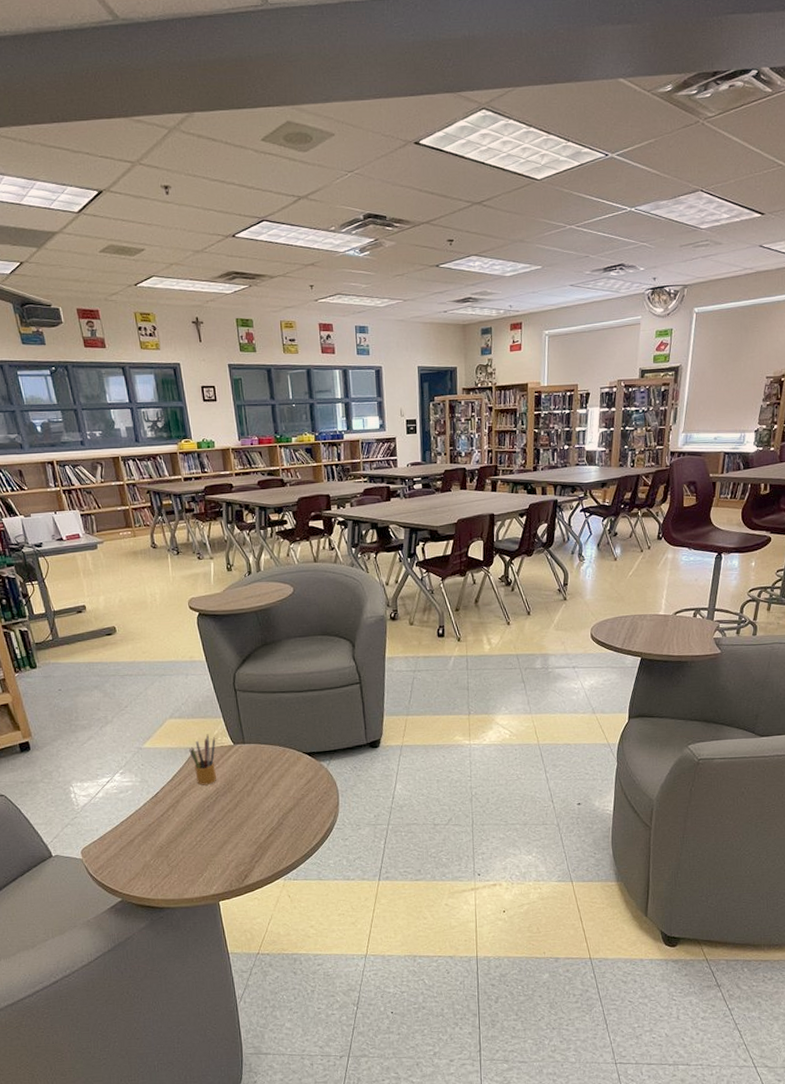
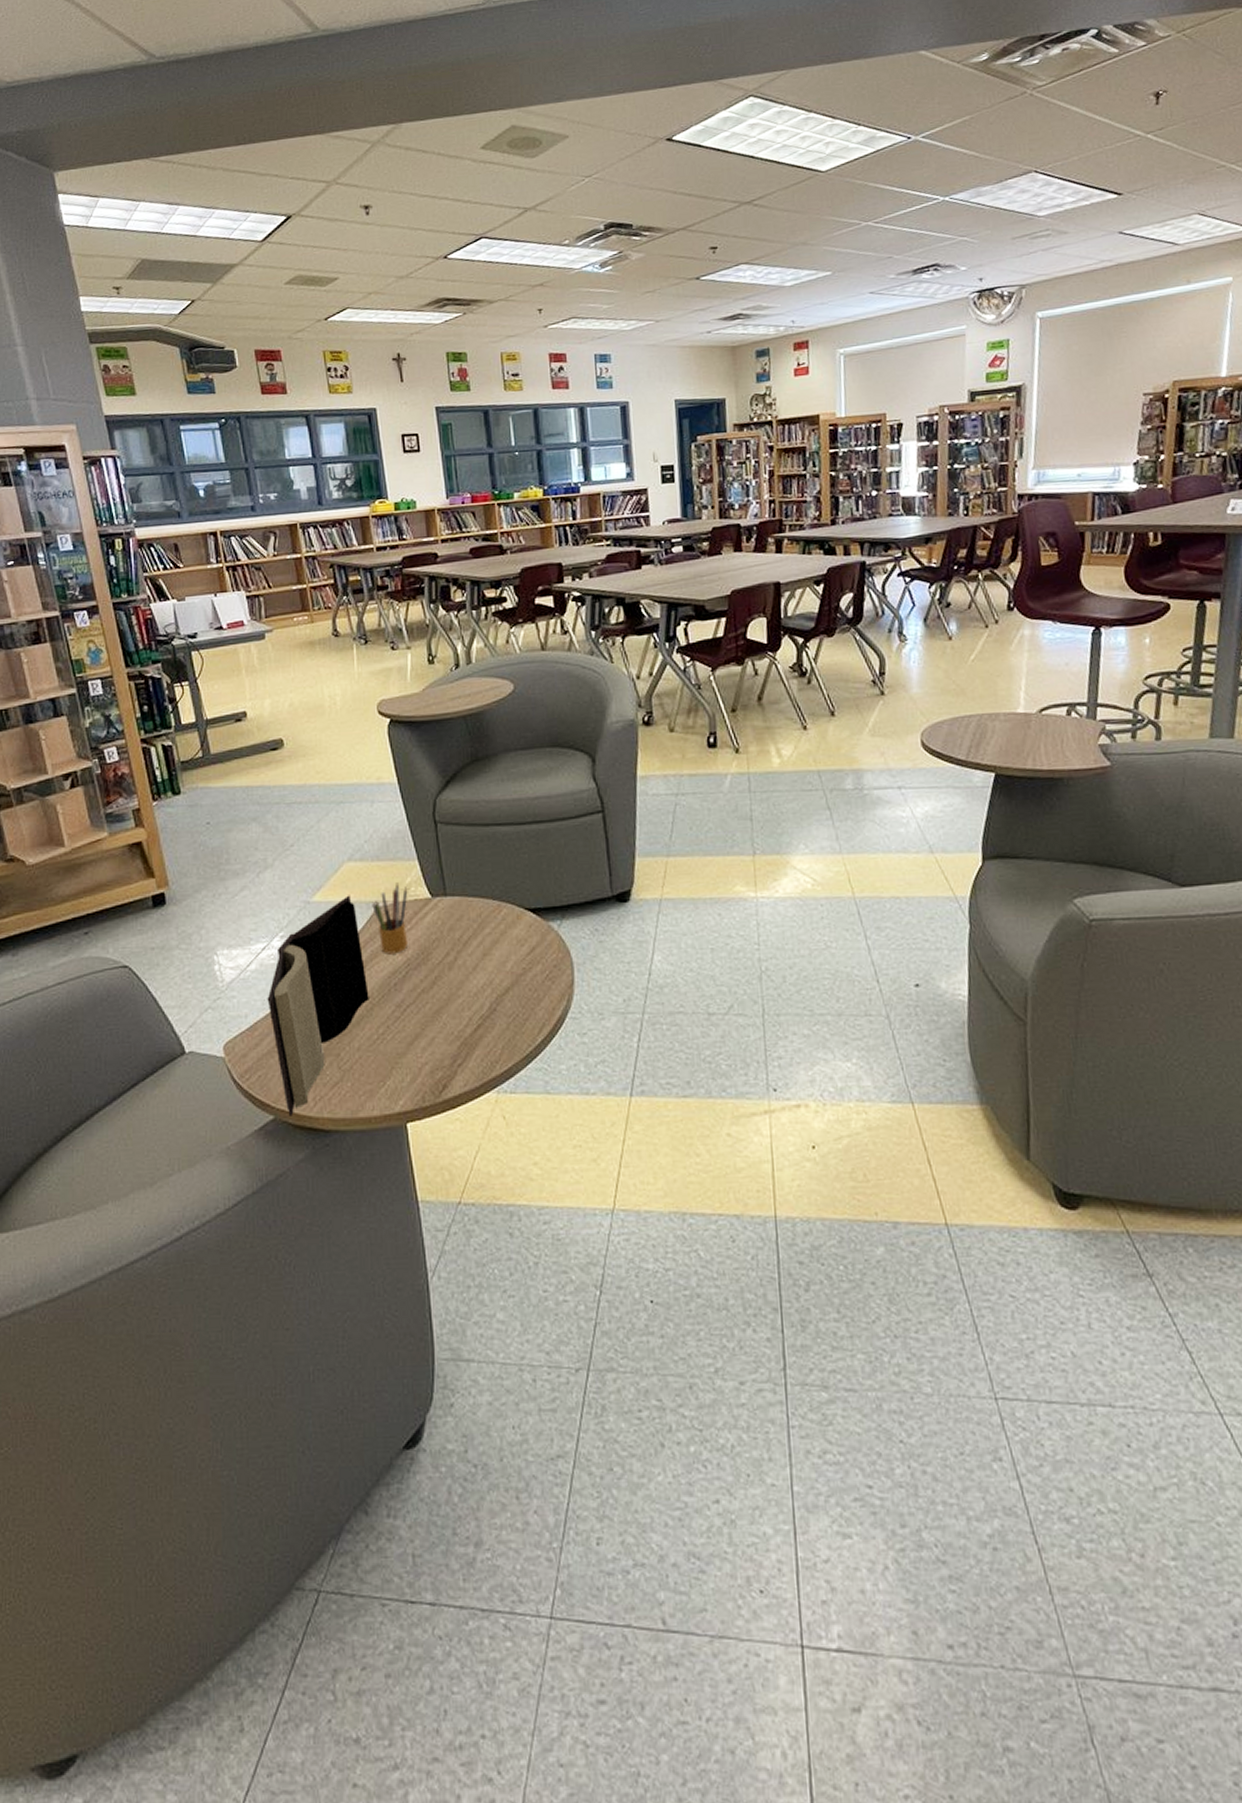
book: none [112,743,189,899] -> present [267,895,369,1116]

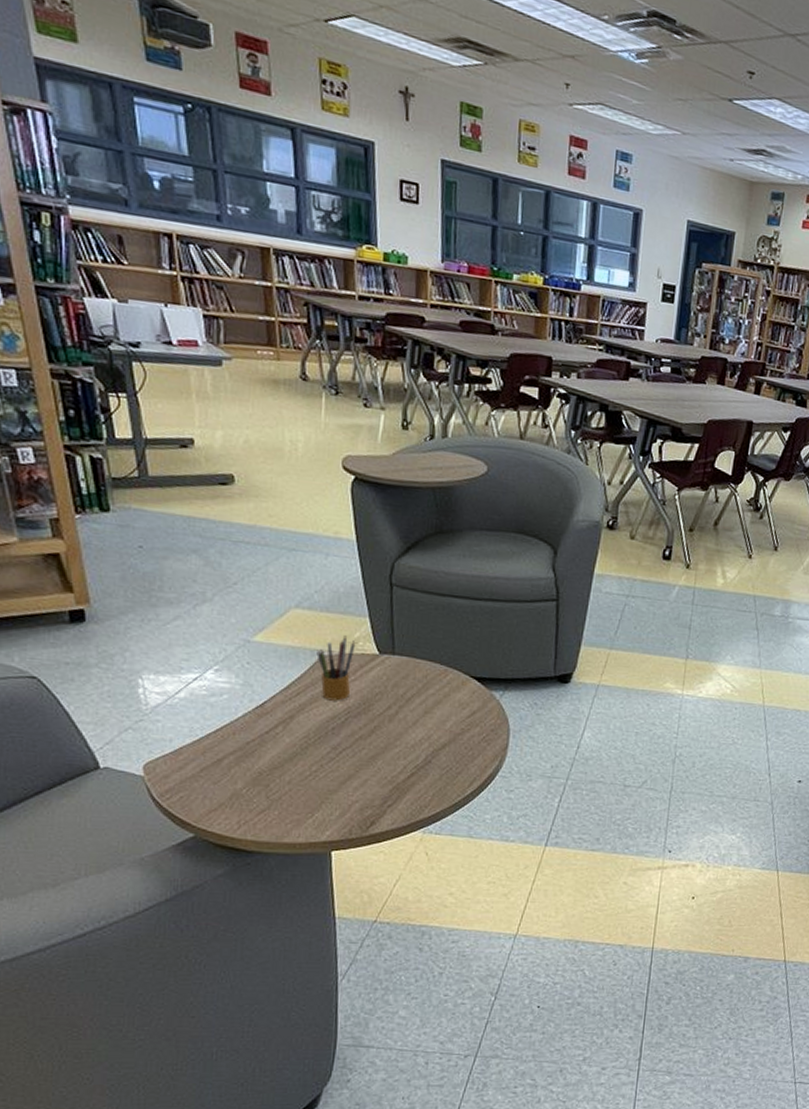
book: present [267,895,369,1116] -> none [195,640,305,836]

